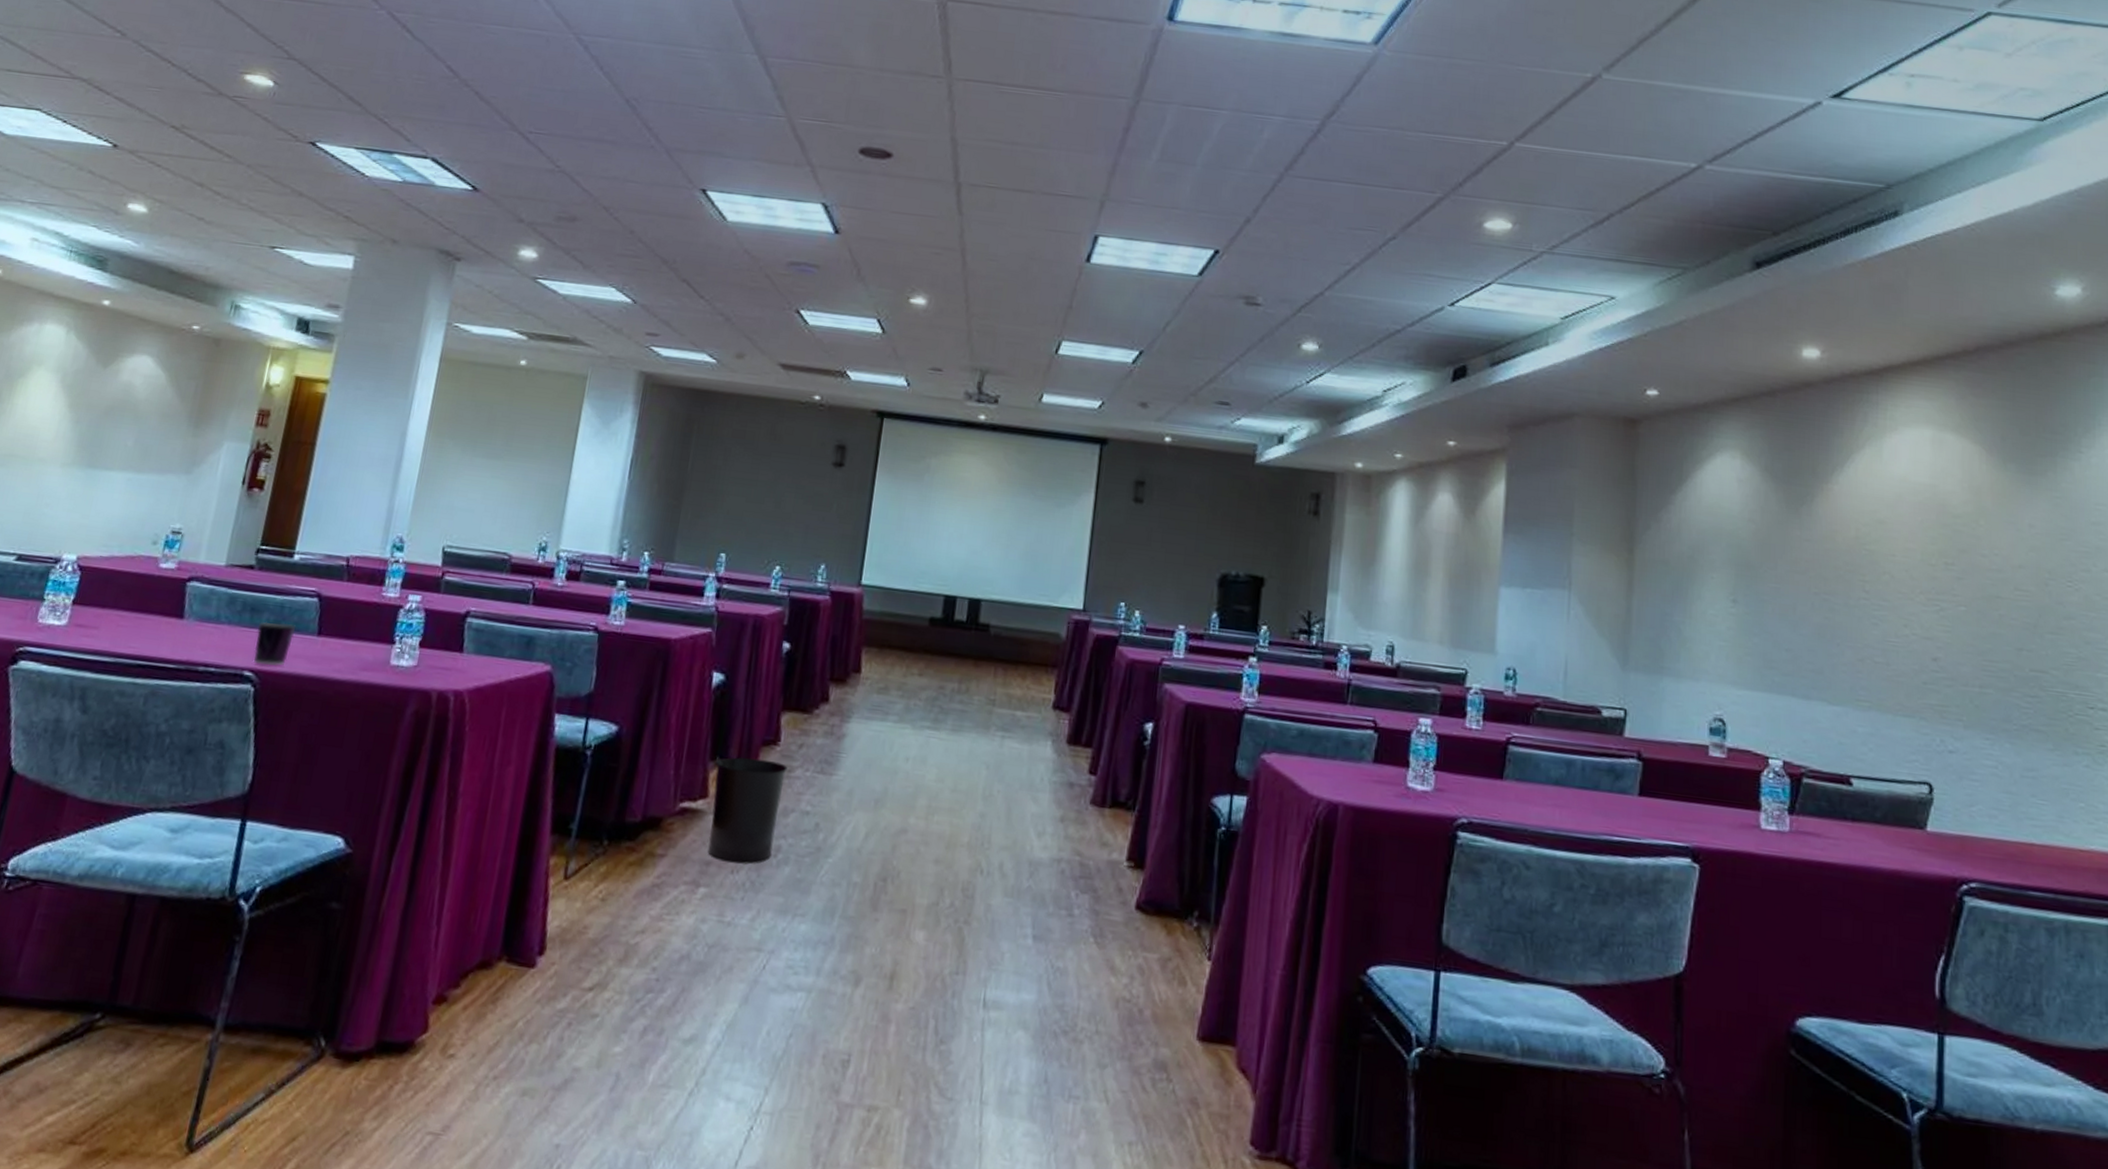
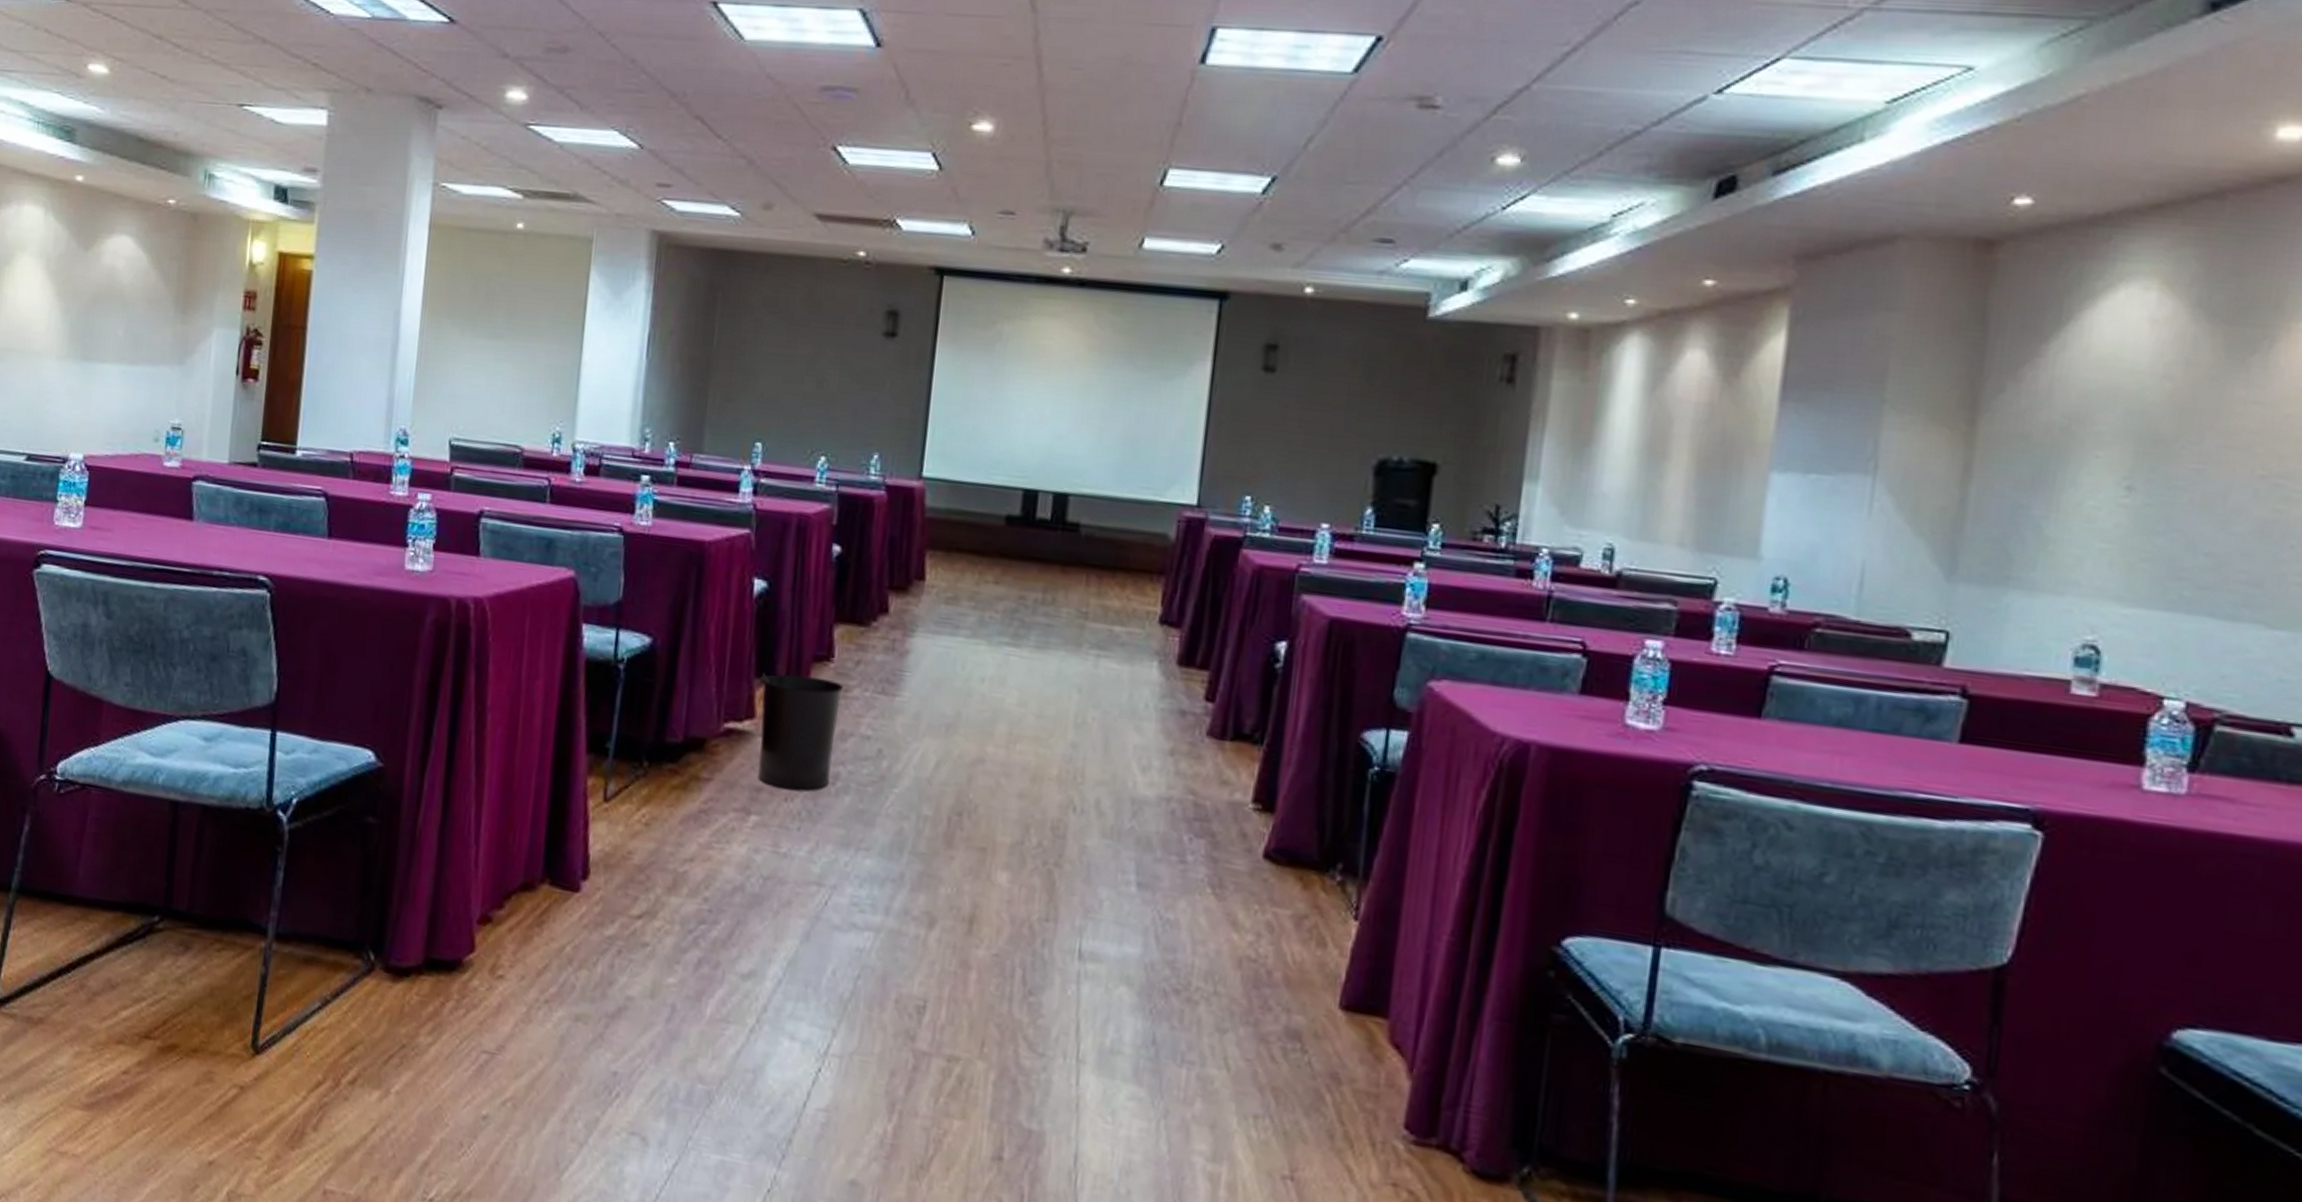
mug: present [253,621,296,667] -> none [266,523,306,571]

